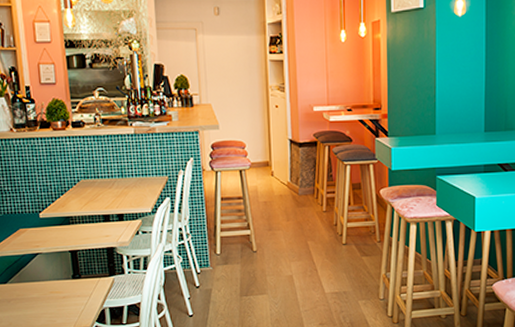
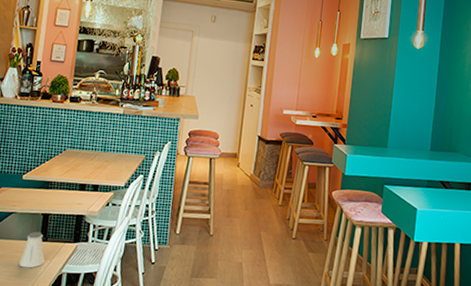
saltshaker: none [57,269,83,308] -> present [19,231,45,268]

